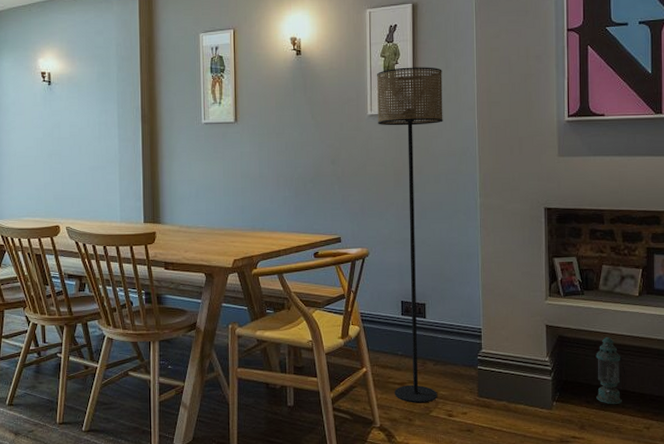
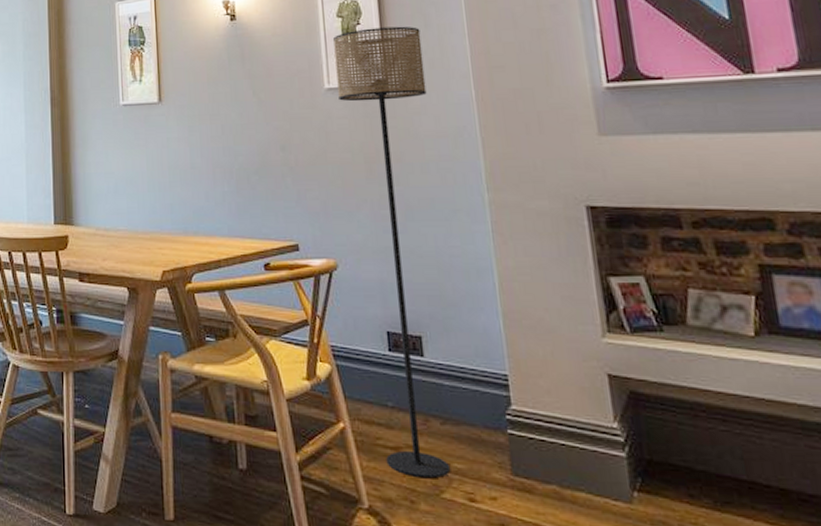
lantern: present [596,337,626,404] -> none [694,397,754,503]

